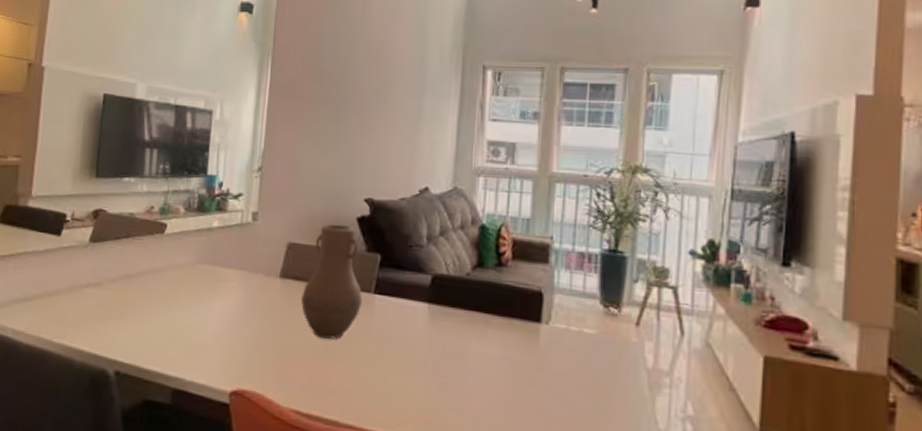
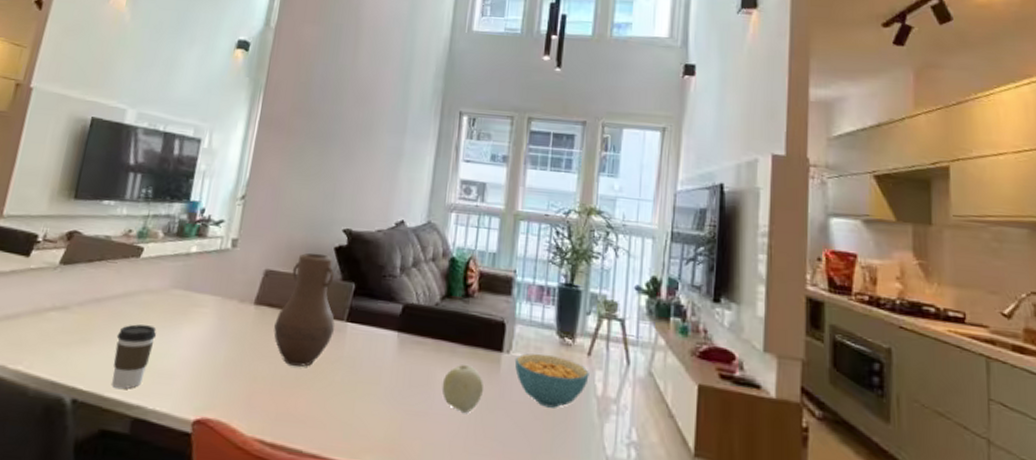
coffee cup: none [149,299,188,362] -> present [112,324,157,389]
fruit: none [477,335,522,385] -> present [441,364,483,413]
cereal bowl: none [554,323,638,381] -> present [514,353,589,408]

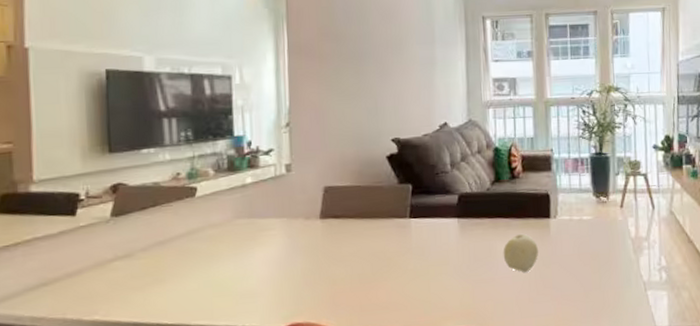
coffee cup: present [112,324,157,389] -> none [190,255,231,316]
vase: present [273,252,335,367] -> none [343,164,400,264]
cereal bowl: present [514,353,589,408] -> none [561,213,624,255]

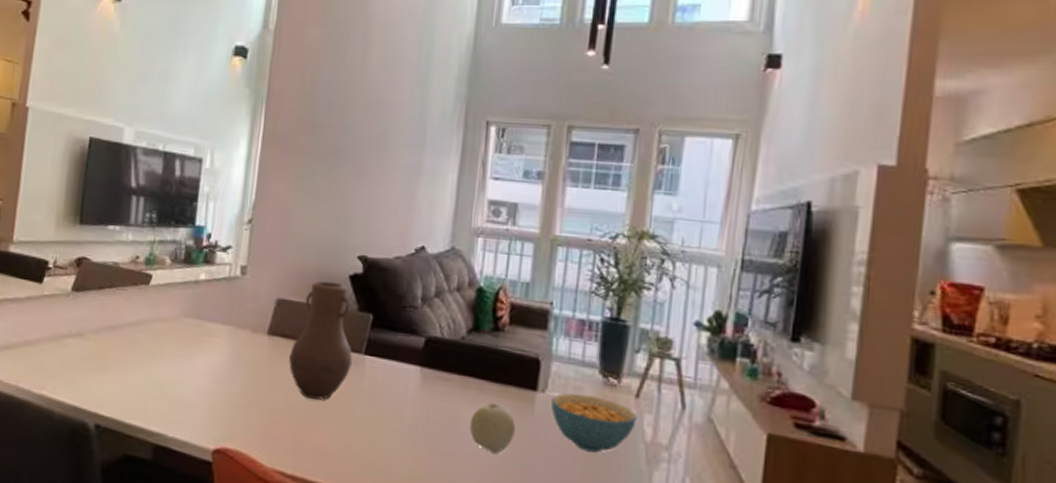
vase: none [343,164,400,264] -> present [289,281,353,400]
cereal bowl: none [561,213,624,255] -> present [550,393,637,453]

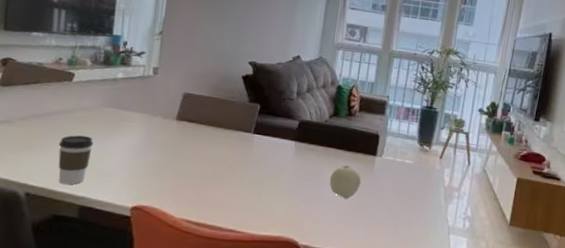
coffee cup: none [131,352,172,417] -> present [58,135,94,185]
vase: present [289,281,353,400] -> none [194,80,244,167]
cereal bowl: present [550,393,637,453] -> none [385,156,440,195]

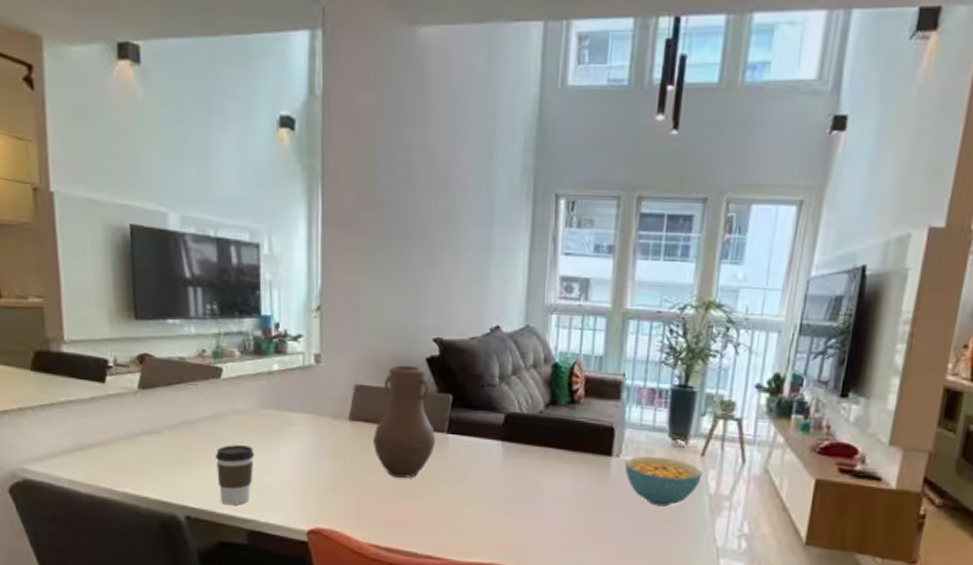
vase: none [194,80,244,167] -> present [373,365,436,478]
fruit: present [329,164,361,199] -> none [550,469,593,514]
cereal bowl: none [385,156,440,195] -> present [624,456,702,507]

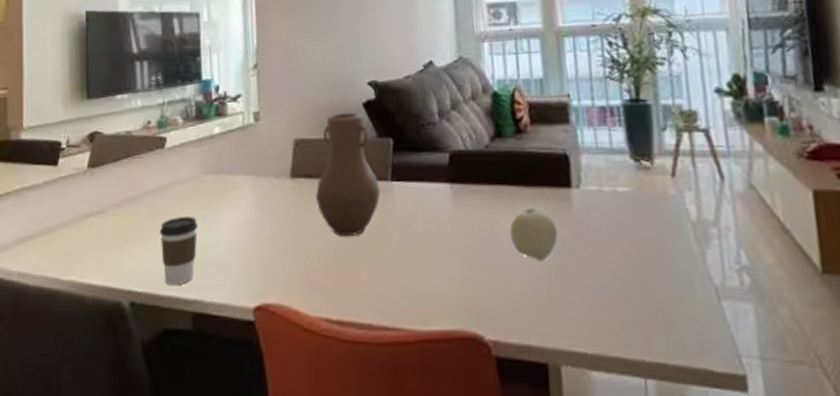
fruit: none [550,469,593,514] -> present [509,207,558,260]
cereal bowl: present [624,456,702,507] -> none [587,182,678,242]

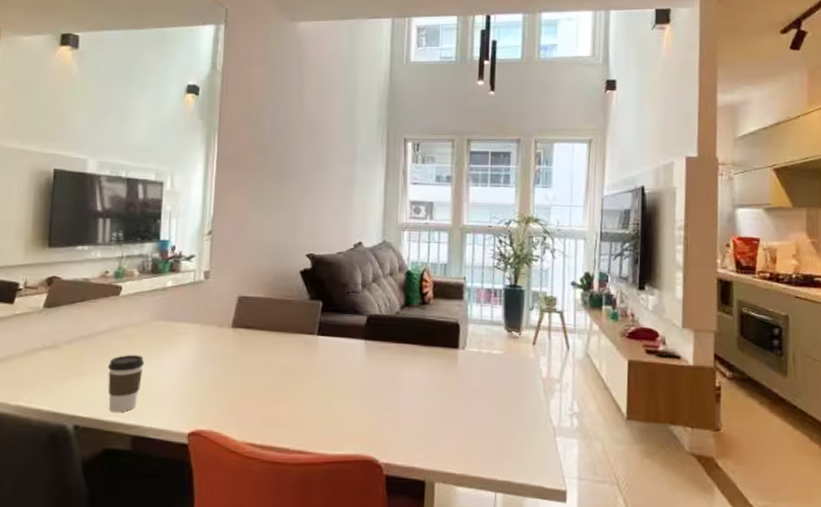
vase: present [316,112,381,236] -> none [252,277,308,378]
fruit: present [509,207,558,260] -> none [407,362,444,403]

